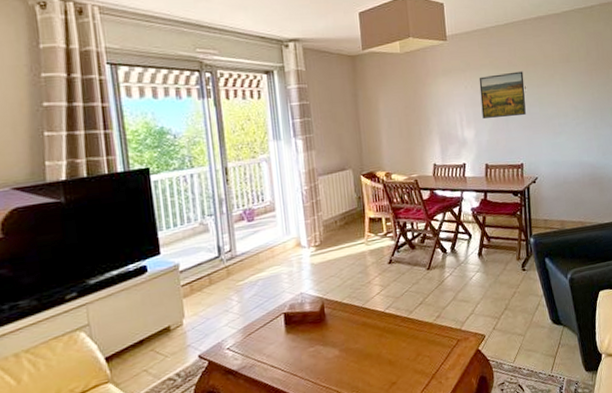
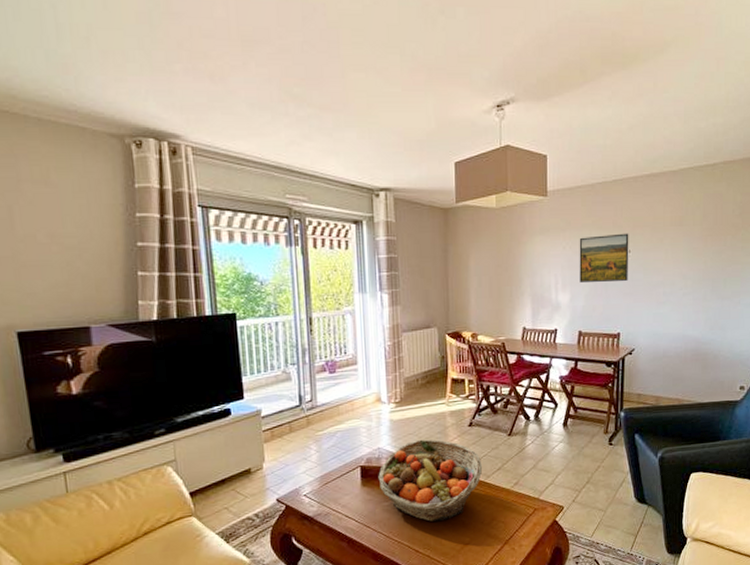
fruit basket: none [302,279,405,364] -> present [378,439,483,522]

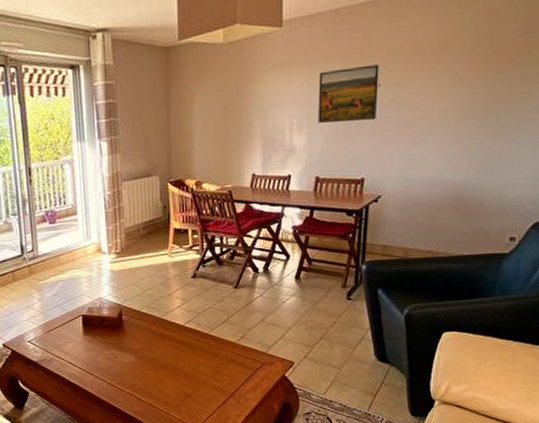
fruit basket: present [378,439,483,522] -> none [100,290,207,371]

